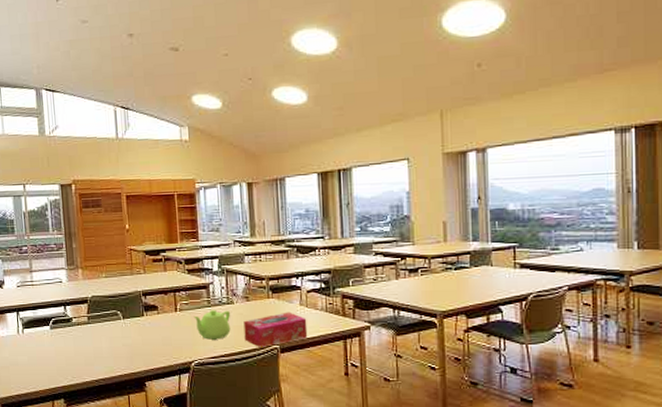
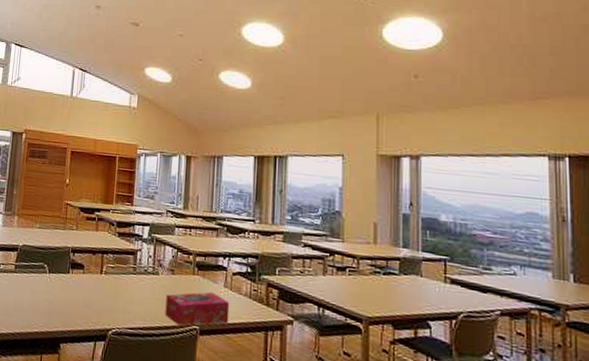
teapot: present [193,309,231,341] -> none [117,277,155,311]

